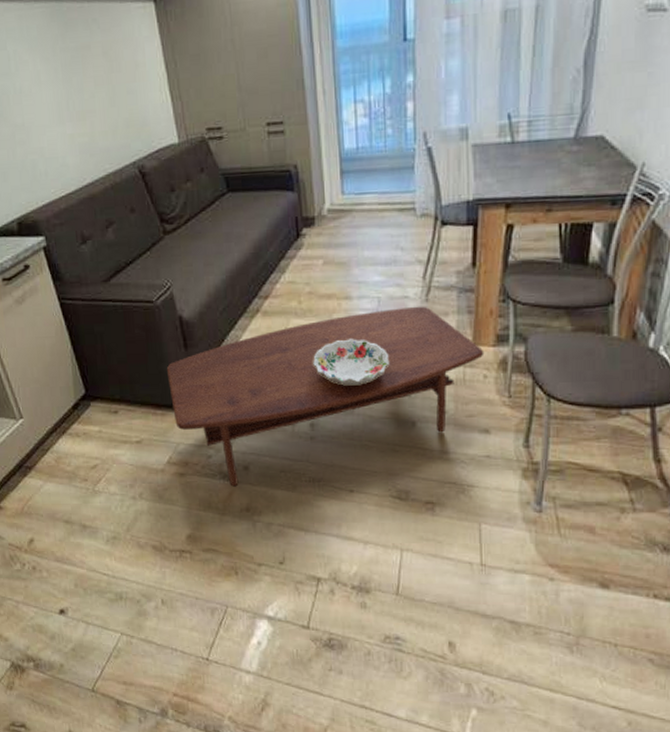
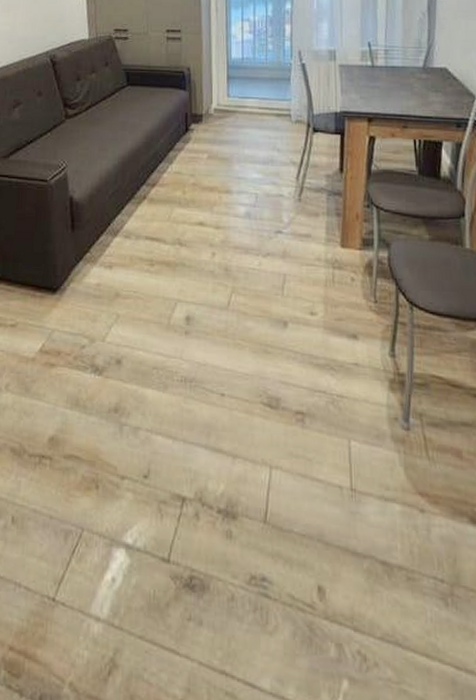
coffee table: present [166,306,484,487] -> none [51,205,352,383]
decorative bowl: present [313,339,390,386] -> none [193,232,264,280]

